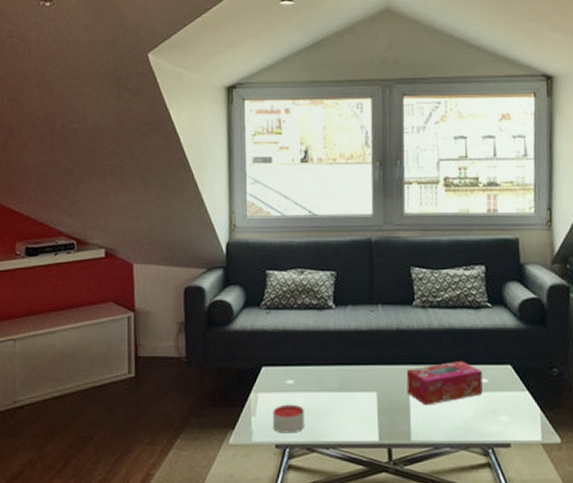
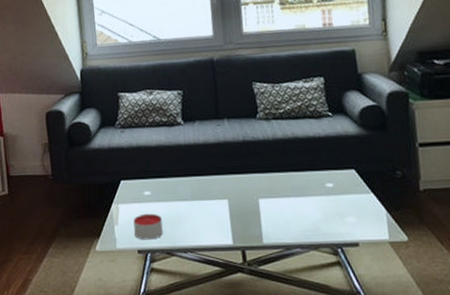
tissue box: present [406,360,483,406] -> none [254,167,329,210]

